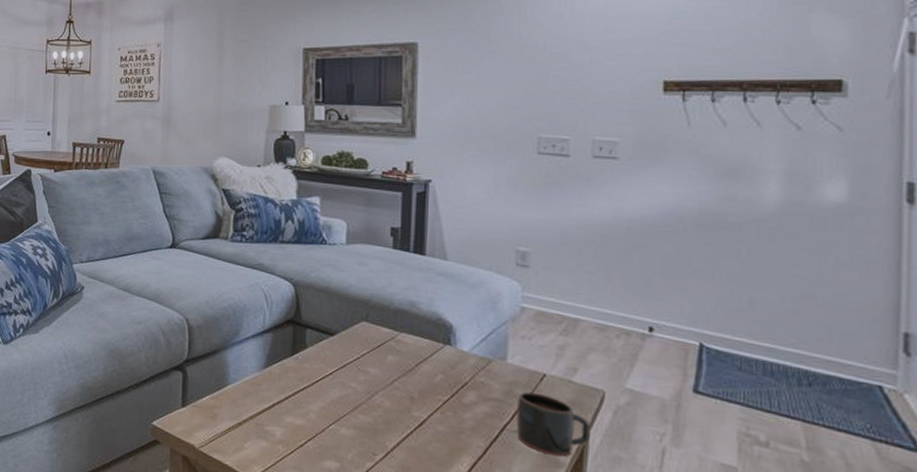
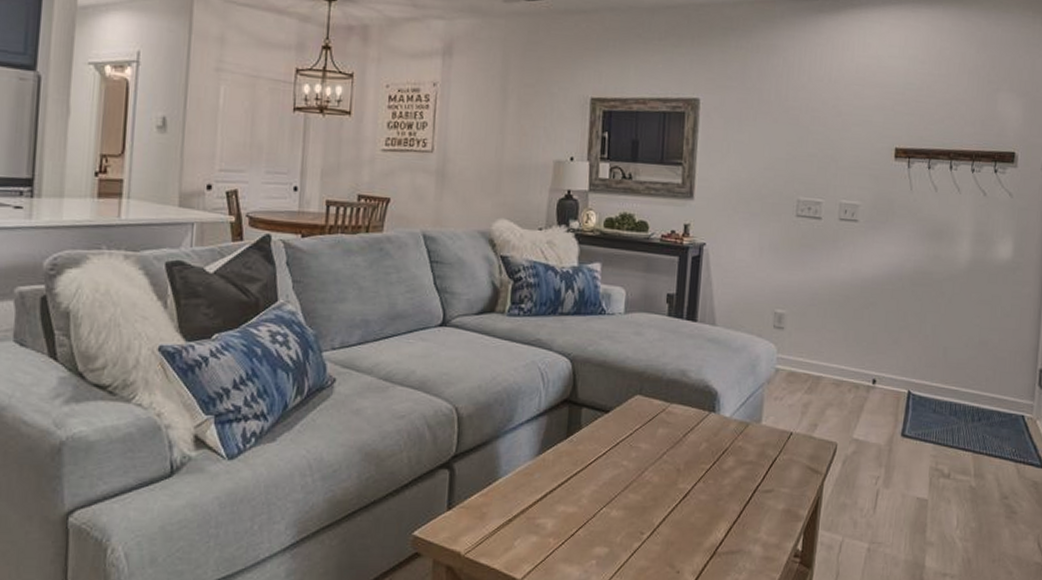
mug: present [516,391,590,457] -> none [766,451,825,510]

